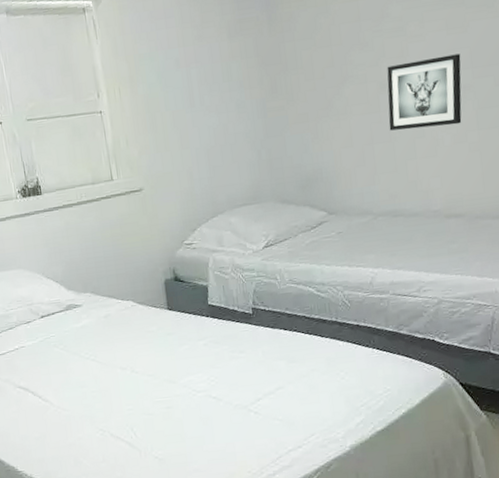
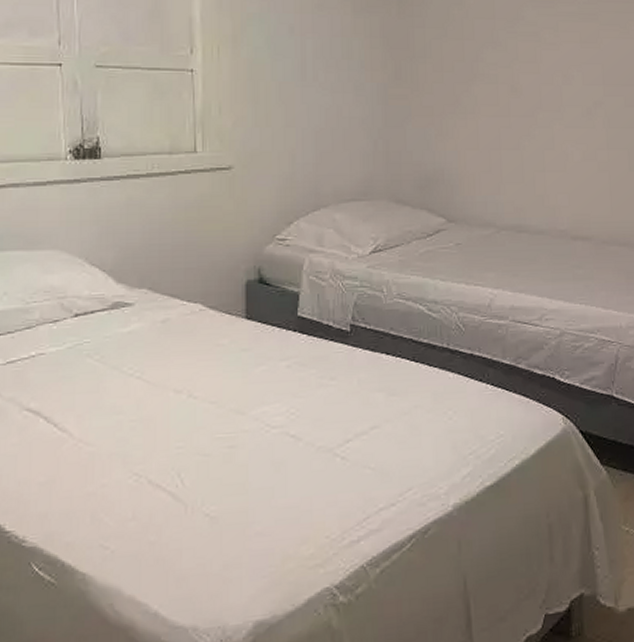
wall art: present [387,53,462,131] -> none [518,68,594,141]

